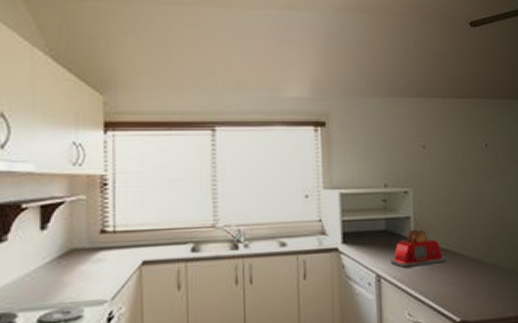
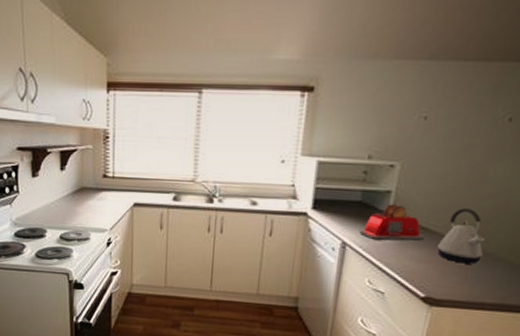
kettle: none [460,226,496,281] -> present [437,208,485,264]

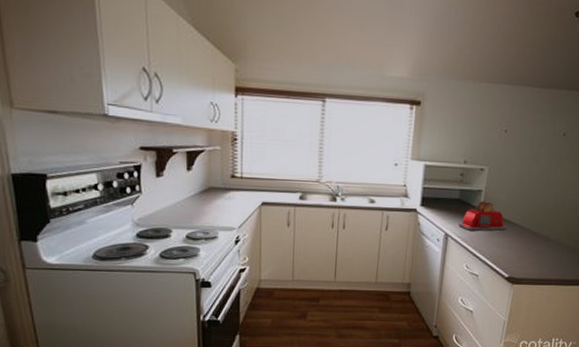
kettle: present [437,208,485,264] -> none [516,204,550,249]

